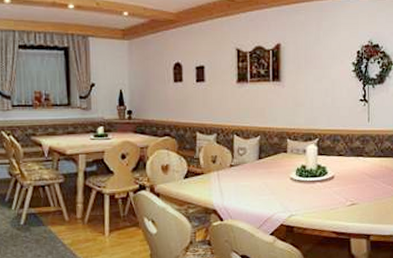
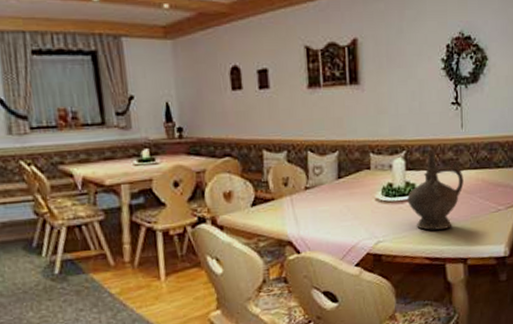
ceremonial vessel: none [318,139,370,208] -> present [407,150,465,231]

